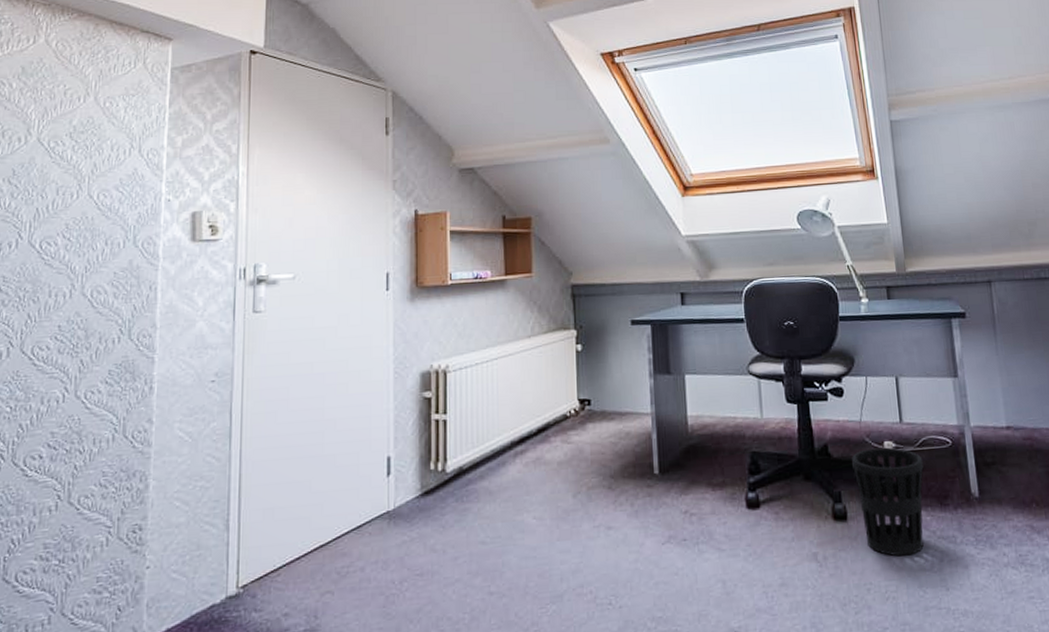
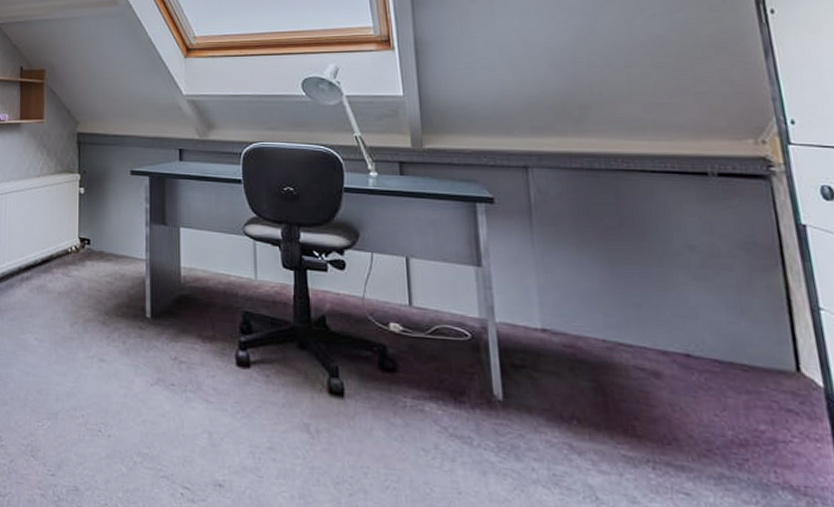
wastebasket: present [852,447,924,557] -> none [352,327,436,448]

